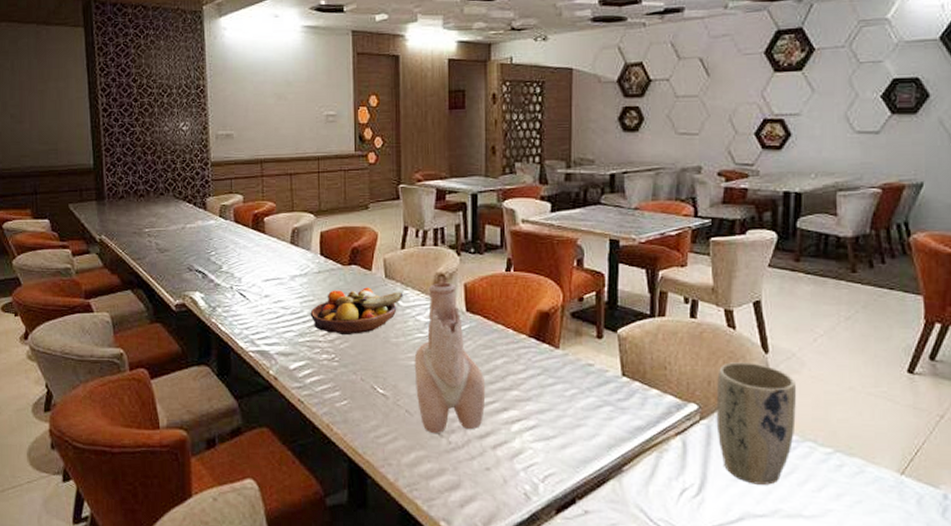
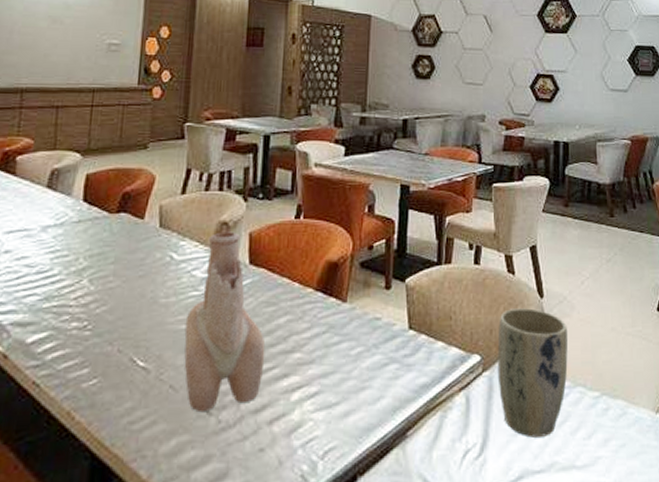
fruit bowl: present [310,287,404,336] -> none [61,239,180,298]

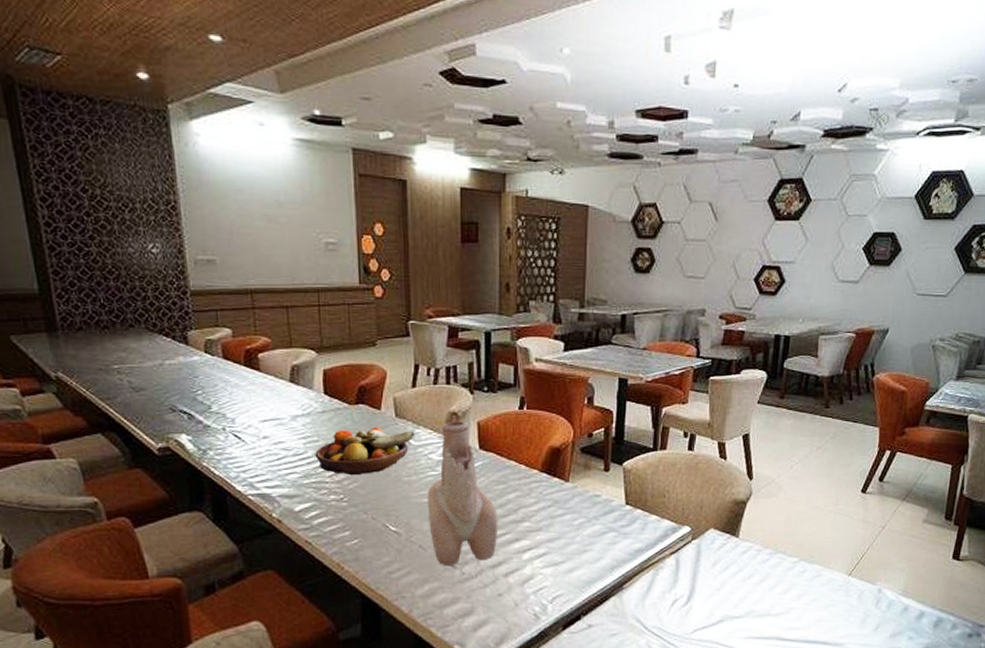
fruit bowl: none [61,239,180,298] -> present [315,427,415,476]
plant pot: present [497,308,568,438] -> none [705,489,773,592]

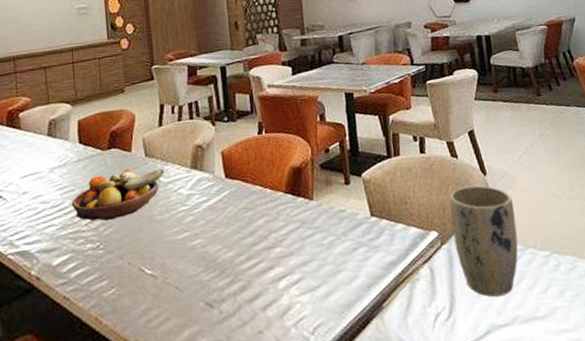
decorative vase: present [427,421,498,566] -> none [179,152,252,307]
plant pot: none [705,489,773,592] -> present [450,185,518,297]

